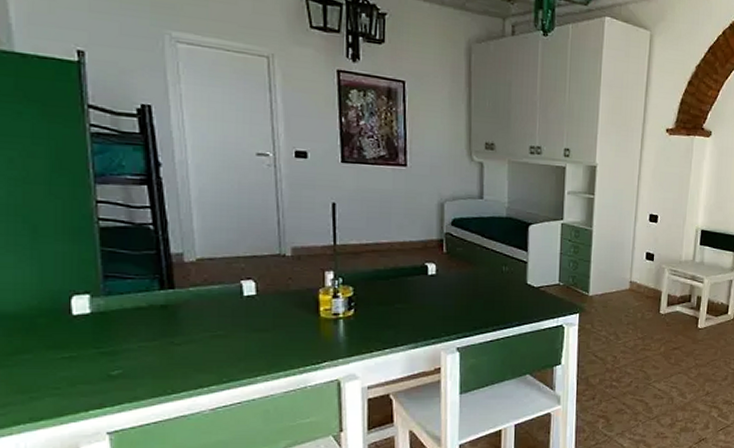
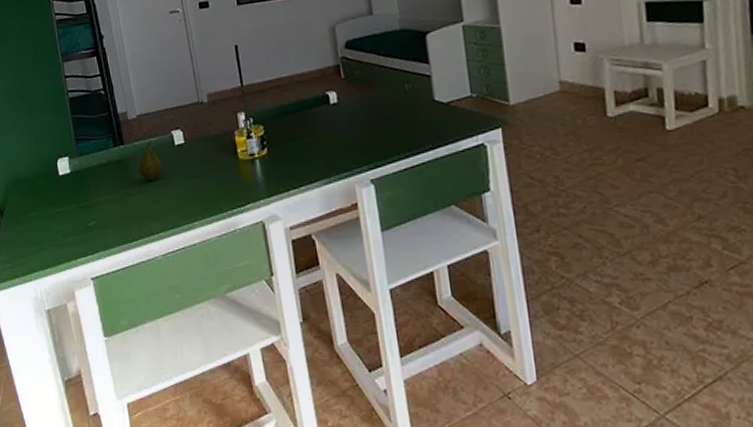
fruit: none [191,289,225,331] -> present [138,141,163,181]

